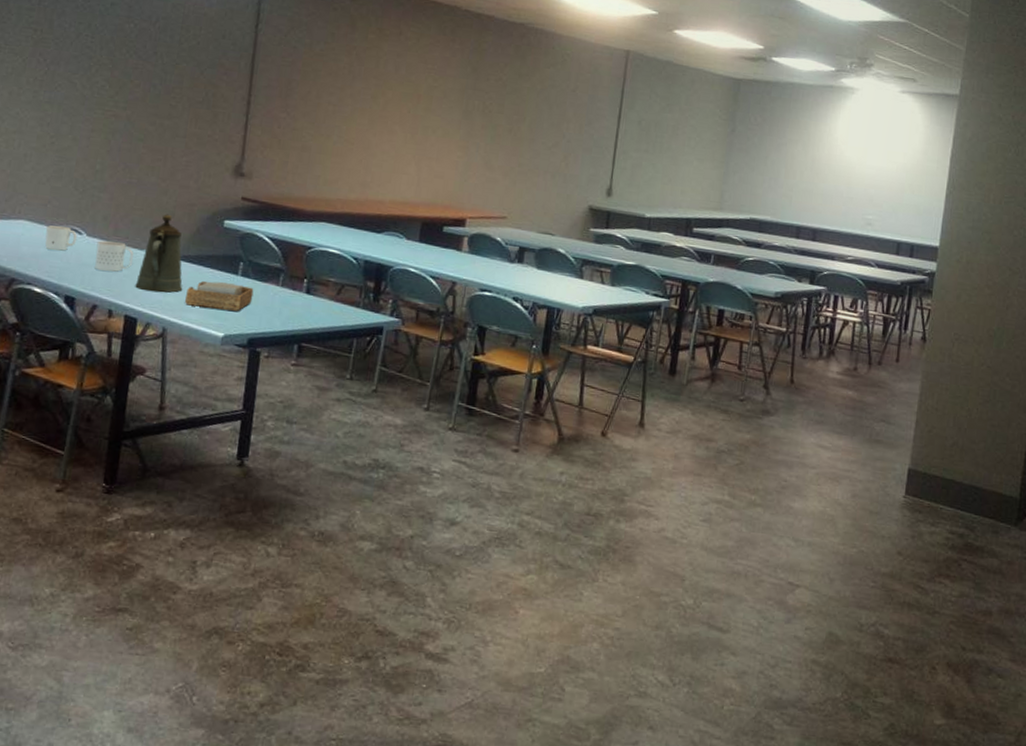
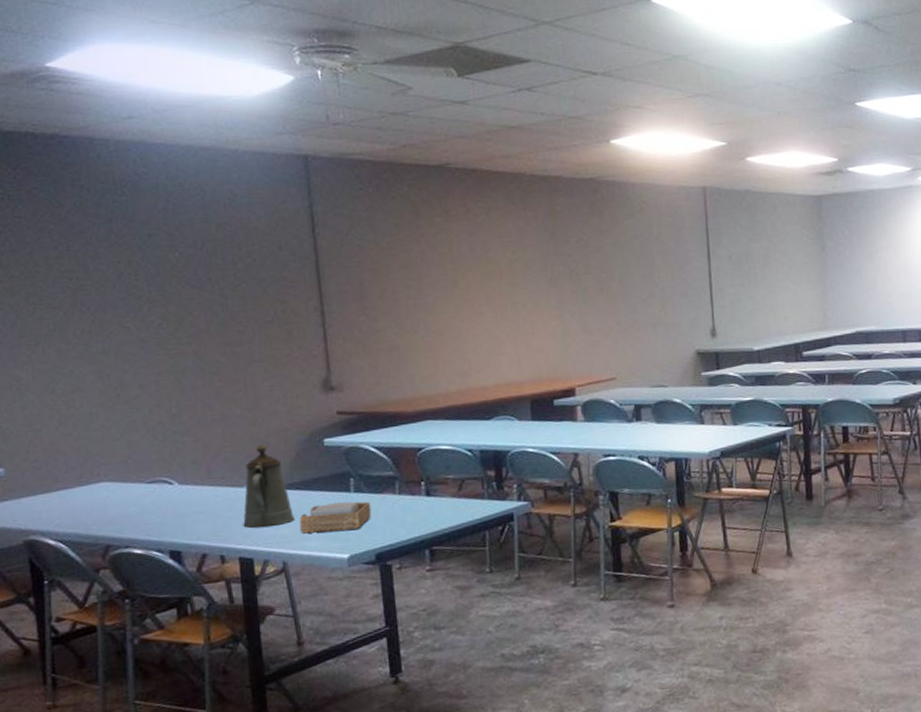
mug: present [44,225,78,251] -> none [132,479,169,507]
mug: present [94,240,134,272] -> none [191,483,236,518]

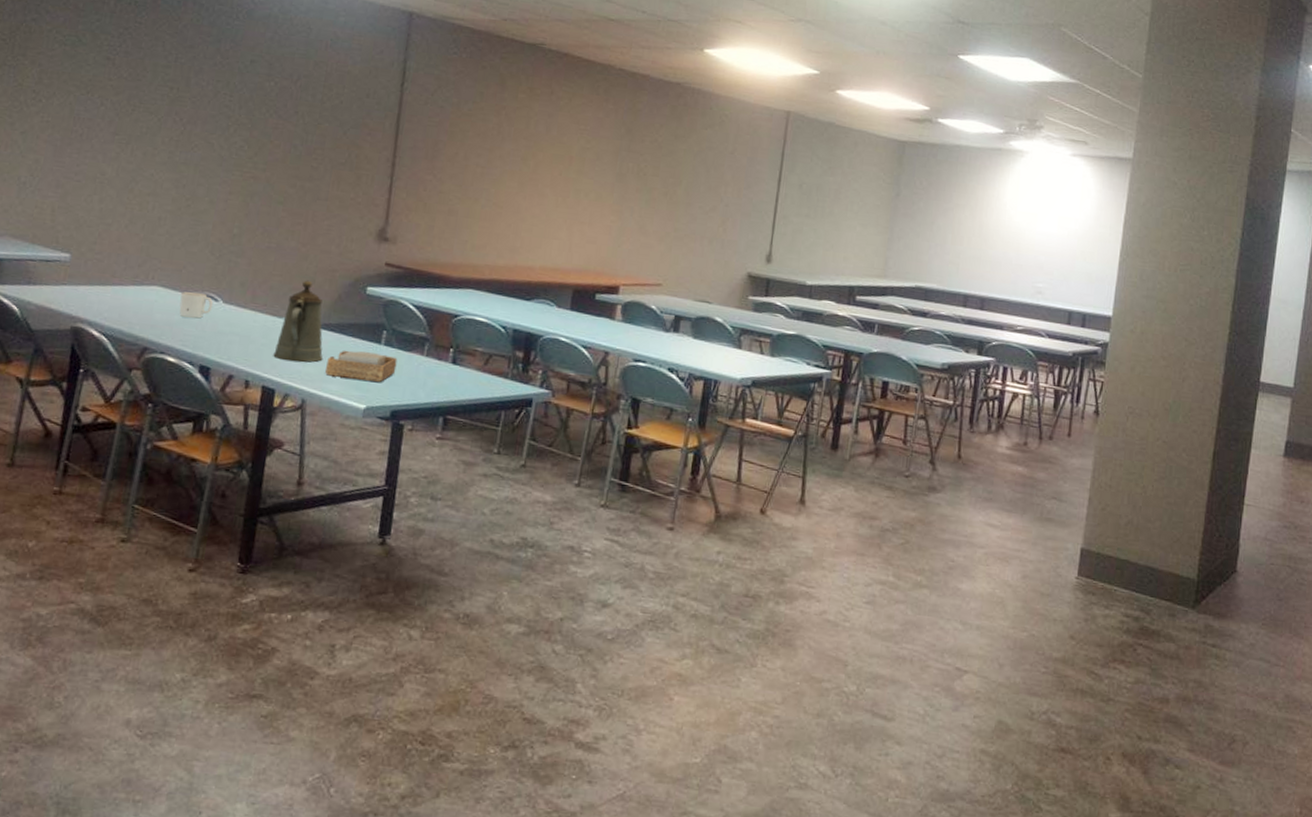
mug: none [132,479,169,507] -> present [179,291,213,319]

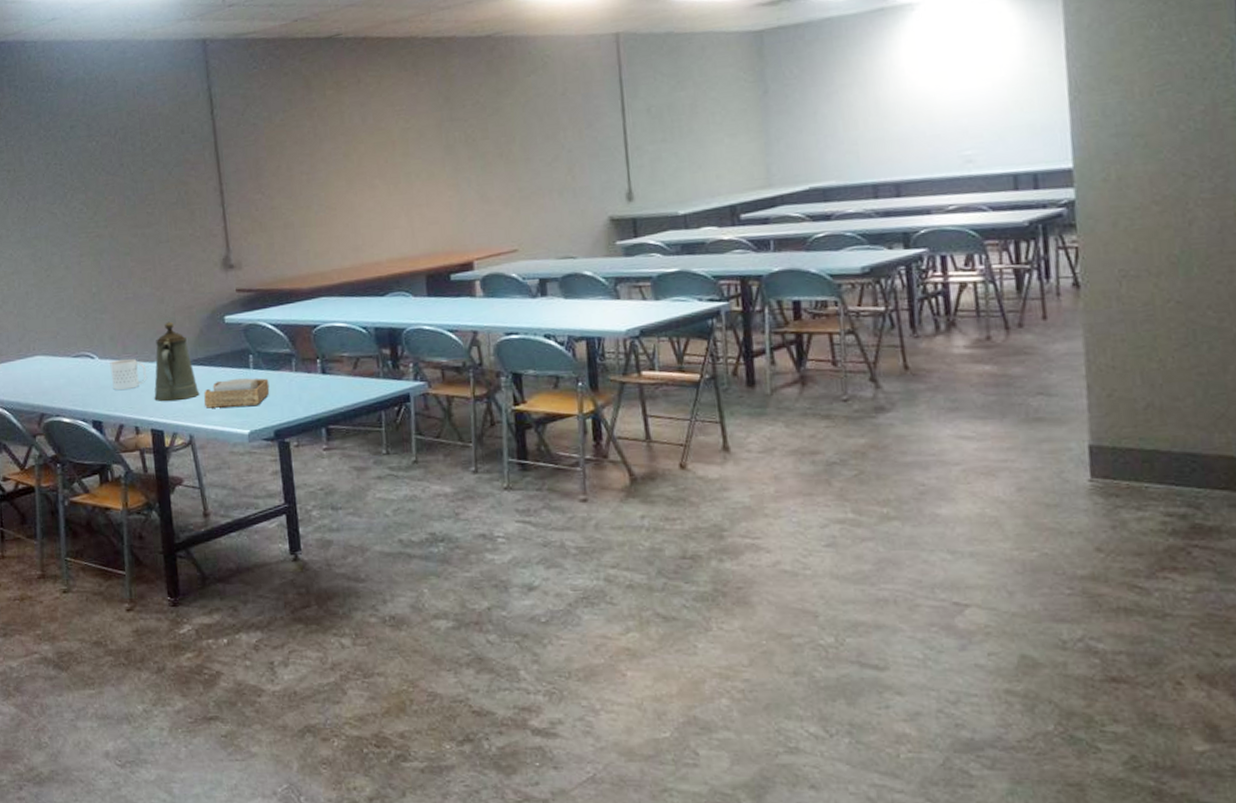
mug: present [179,291,213,319] -> none [61,353,91,379]
mug: none [231,308,273,341] -> present [110,358,148,391]

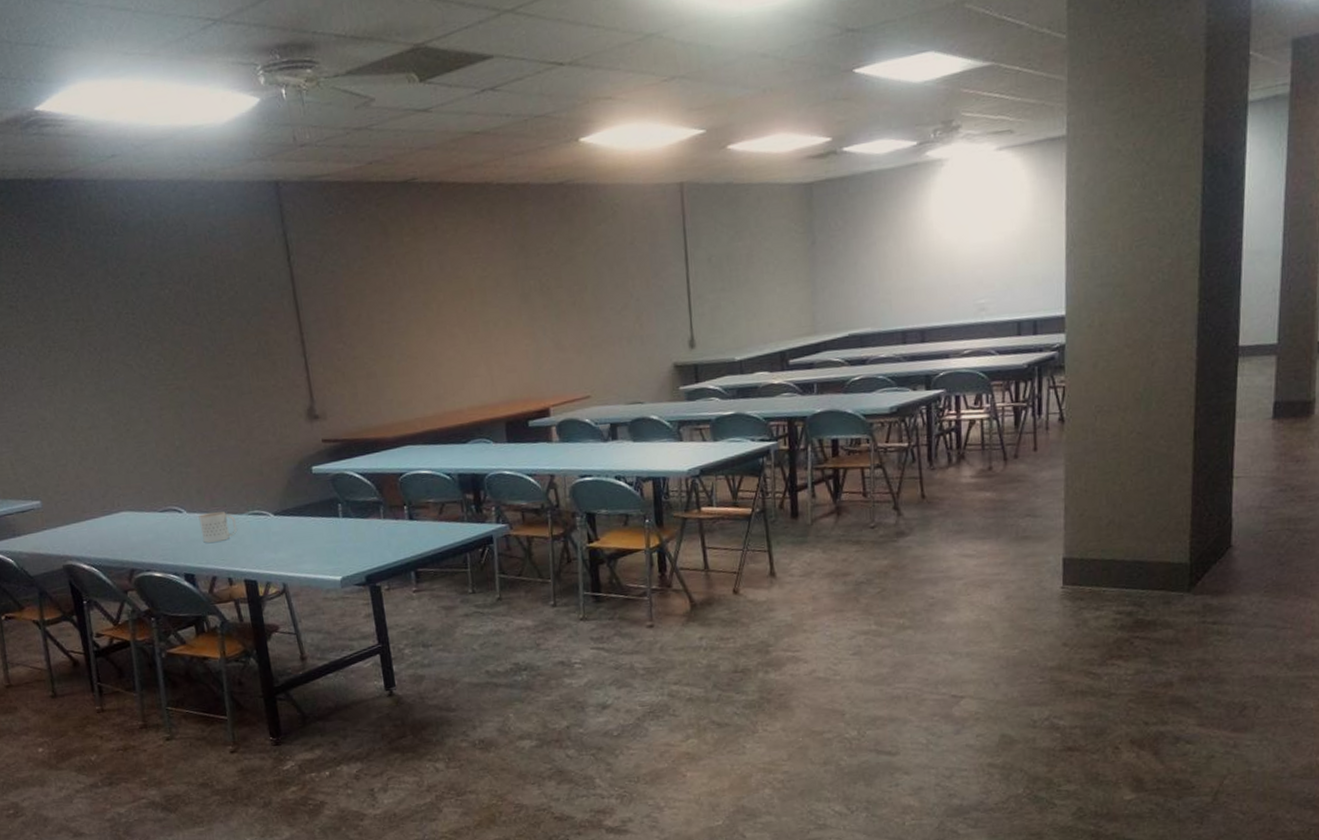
coffee pot: present [154,321,200,402] -> none [244,473,291,552]
napkin holder: present [204,377,270,409] -> none [295,526,360,557]

